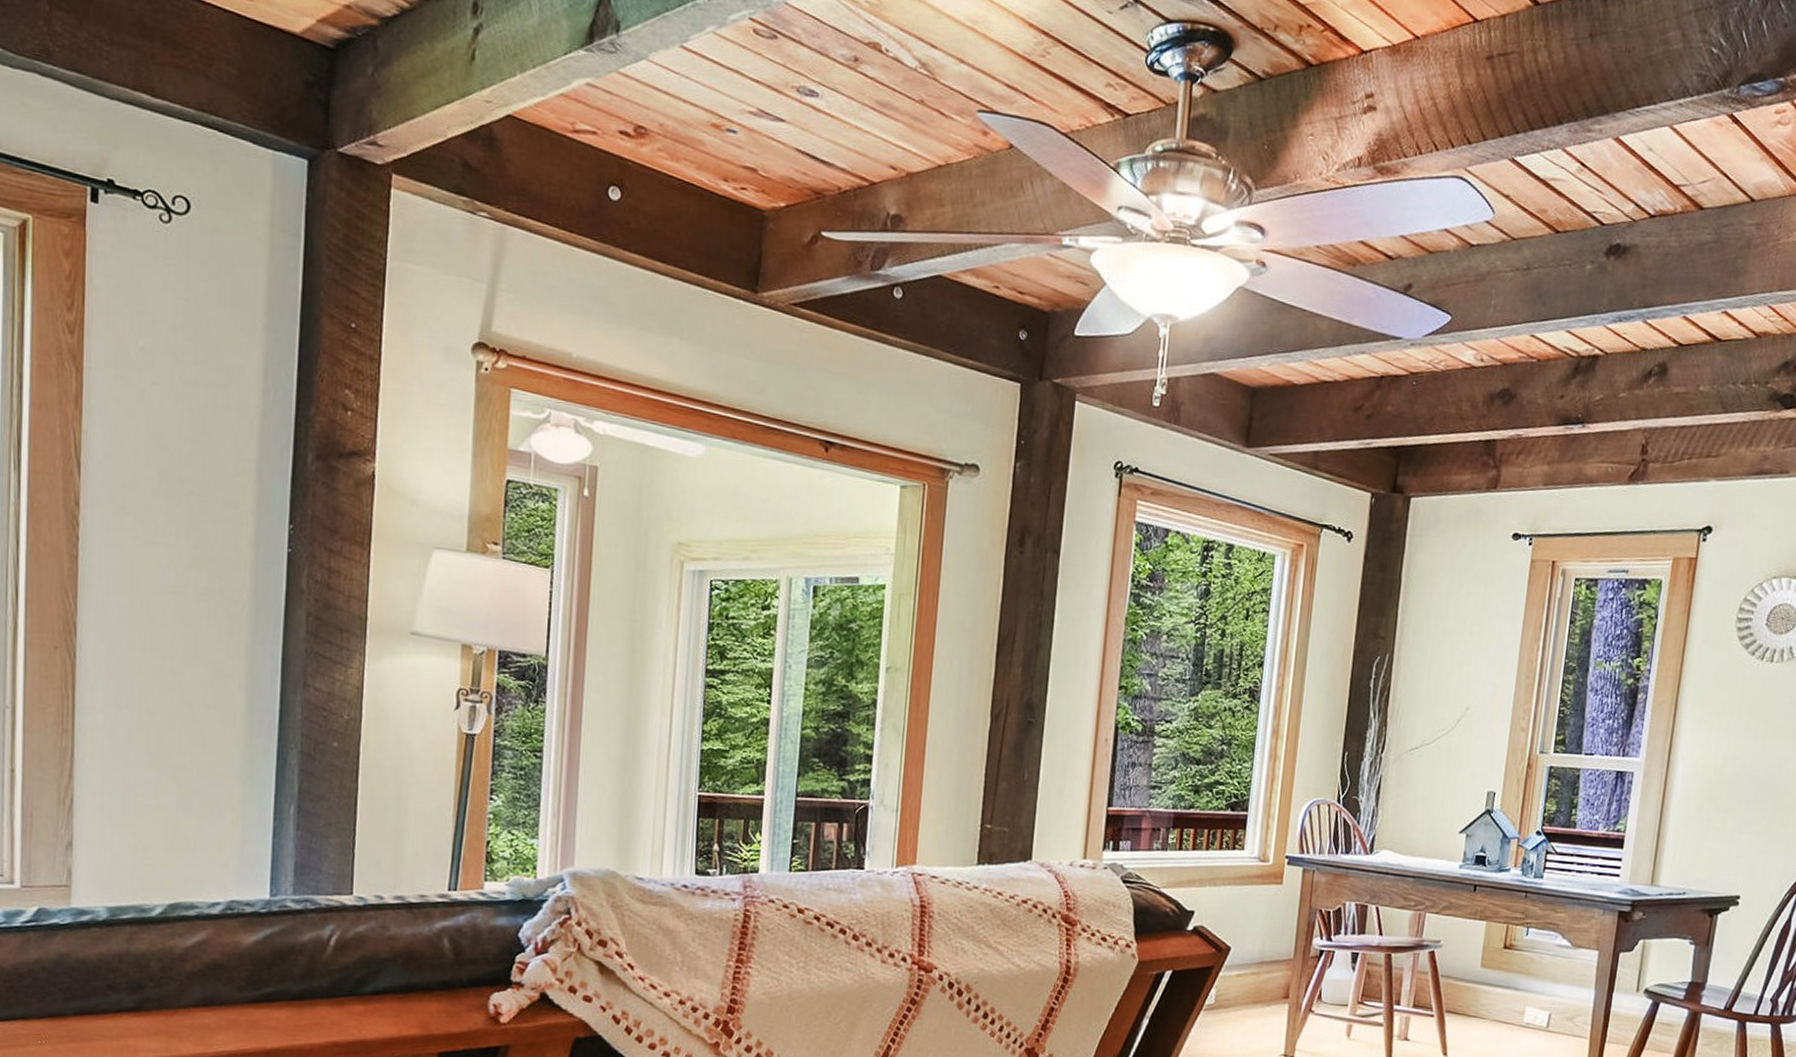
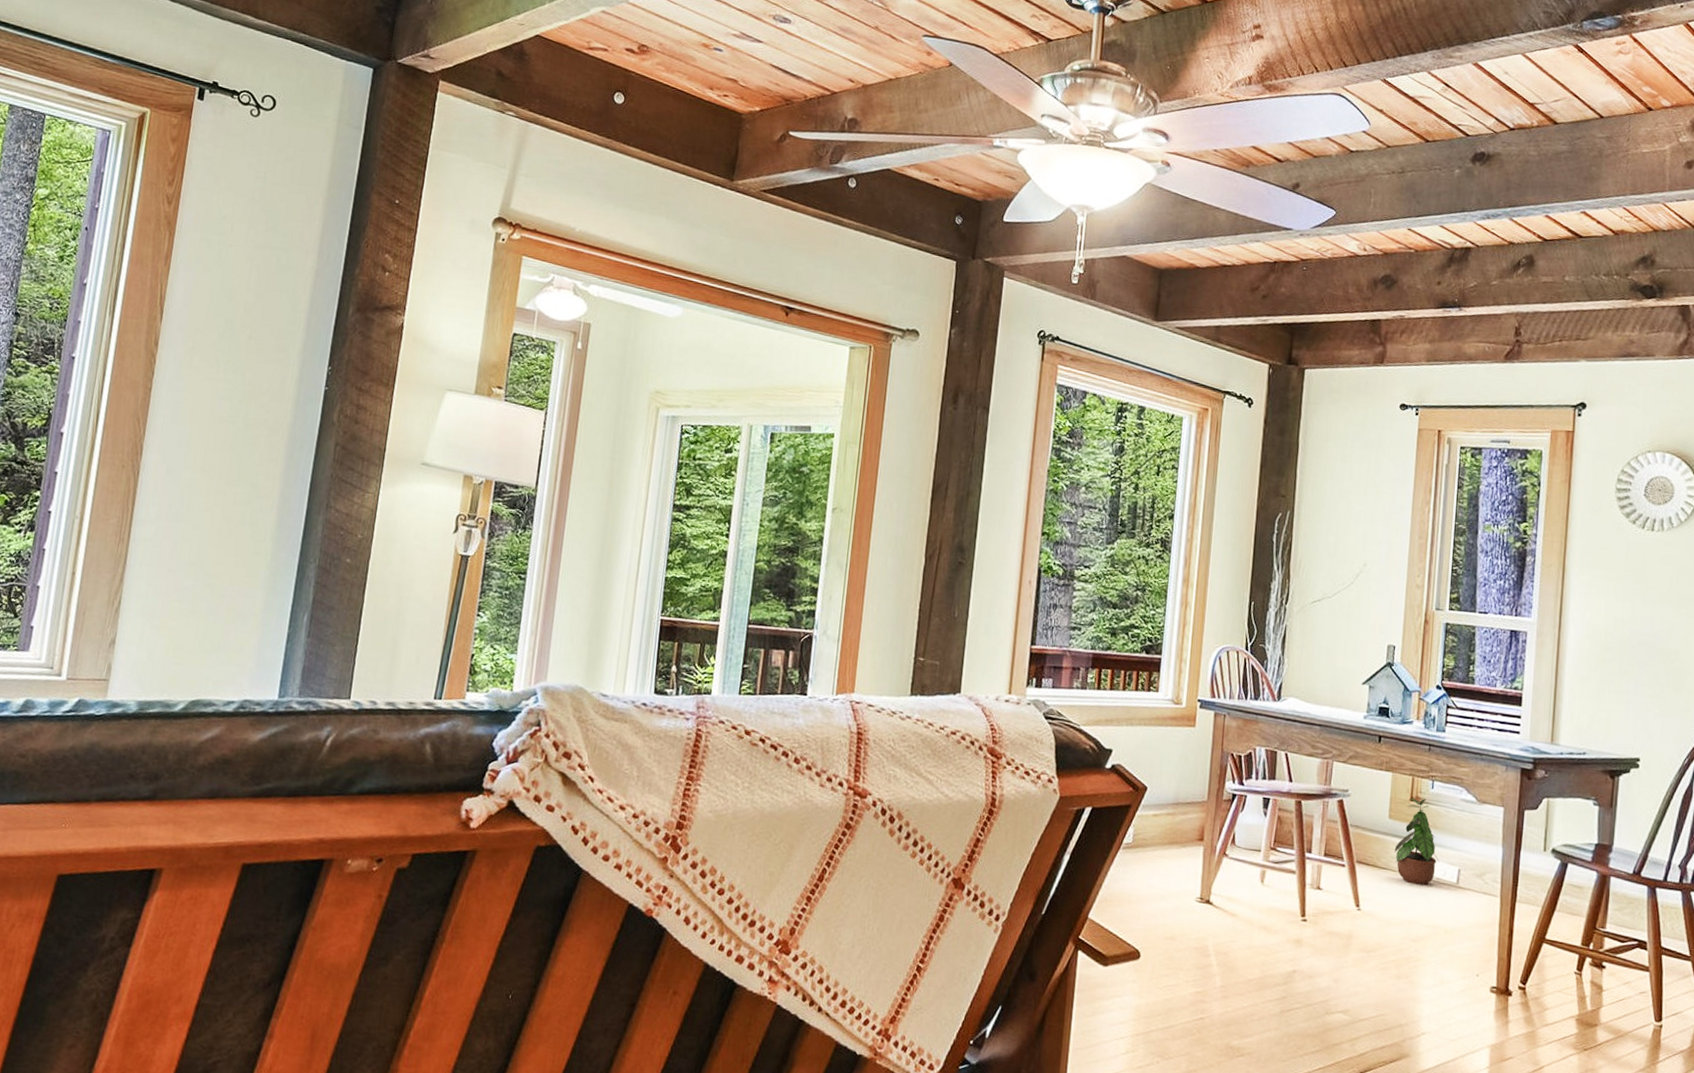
potted plant: none [1484,946,1531,1031] -> present [1394,799,1440,886]

